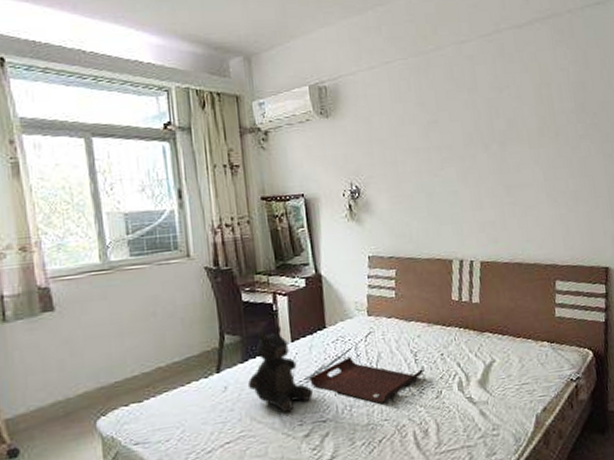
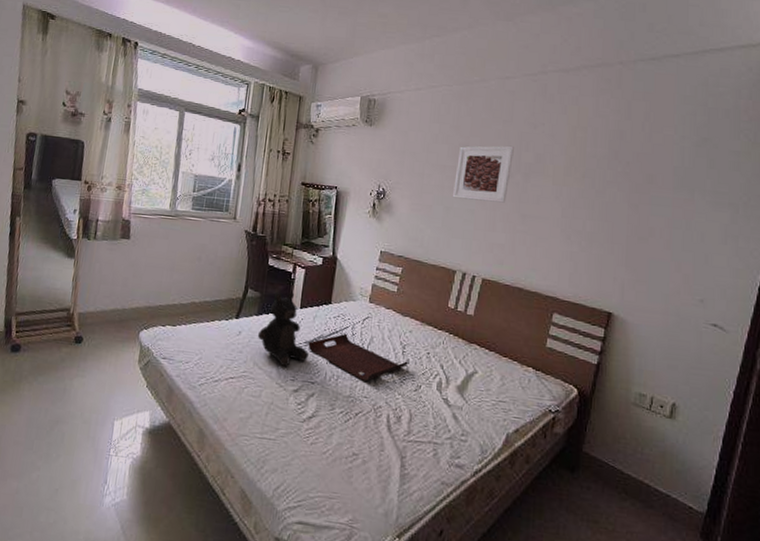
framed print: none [429,114,488,182] -> present [452,145,514,203]

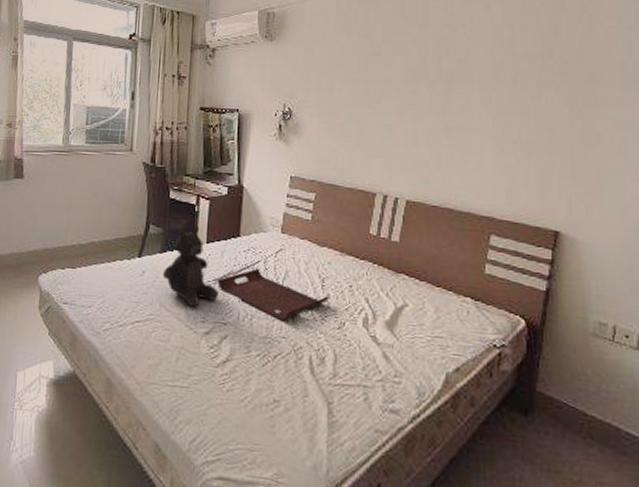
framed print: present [452,145,514,203] -> none [366,51,432,115]

